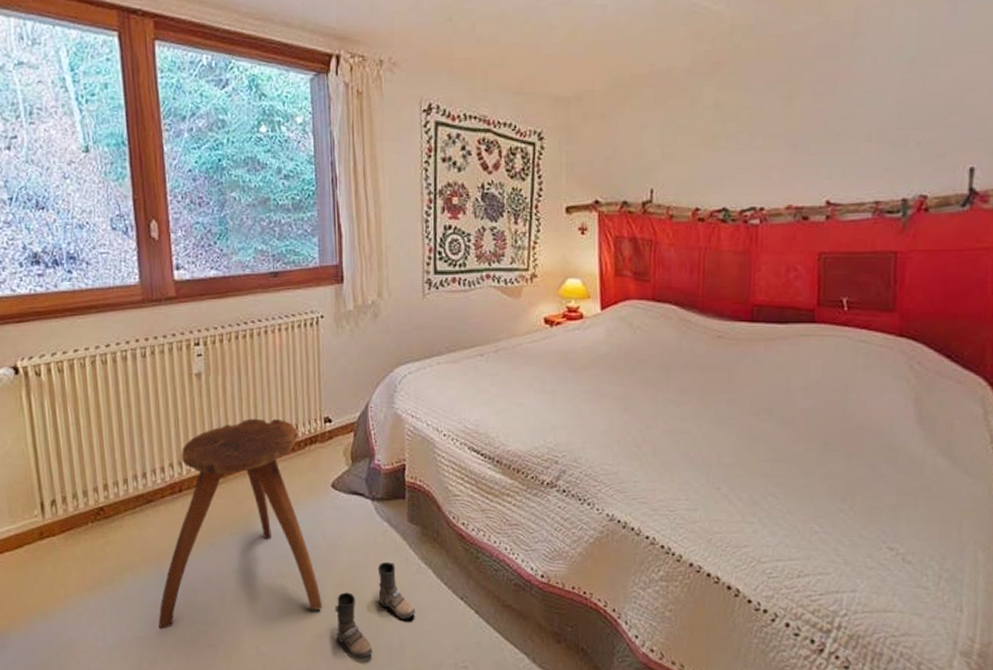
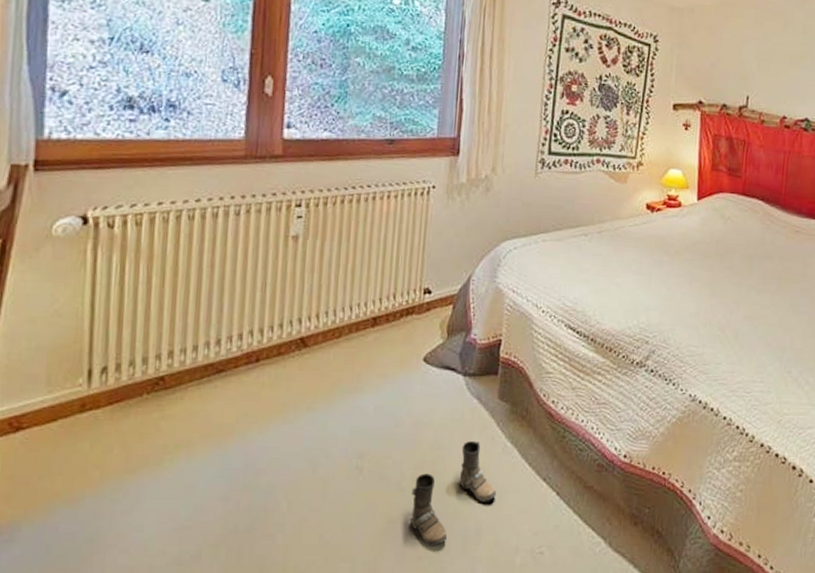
stool: present [158,418,323,629] -> none [209,286,399,517]

